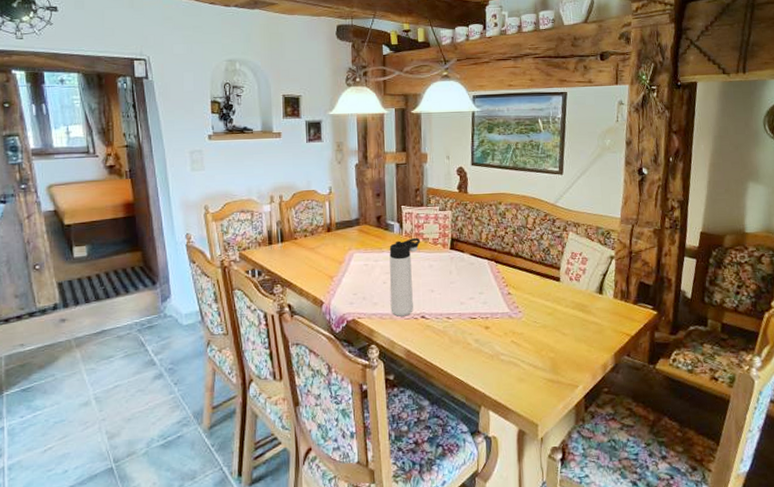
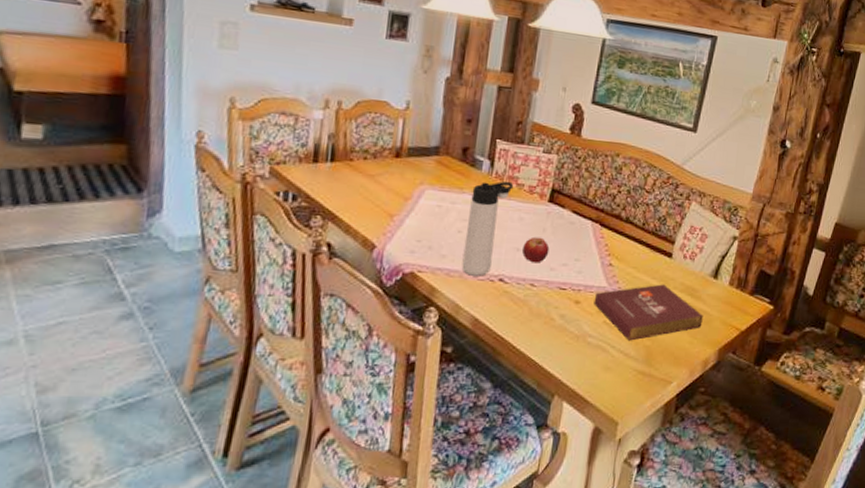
fruit: none [436,278,458,300] -> present [522,236,550,263]
book: none [500,304,596,355] -> present [593,284,703,341]

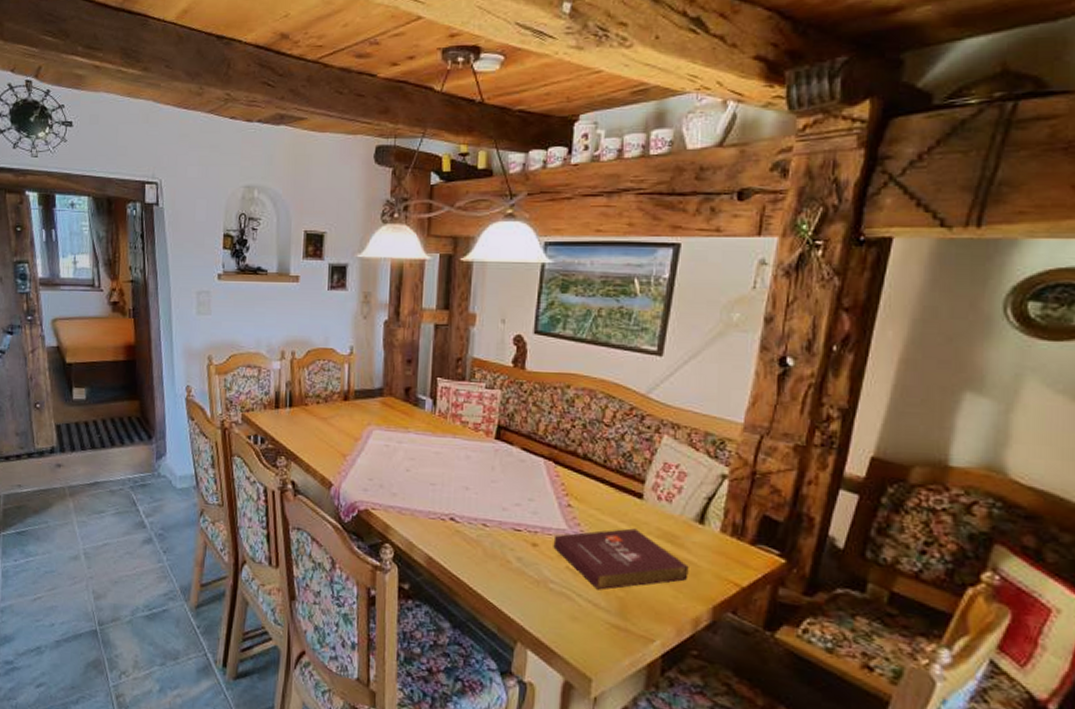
thermos bottle: present [462,181,514,276] -> none [412,419,458,515]
fruit: present [522,236,550,263] -> none [472,475,500,503]

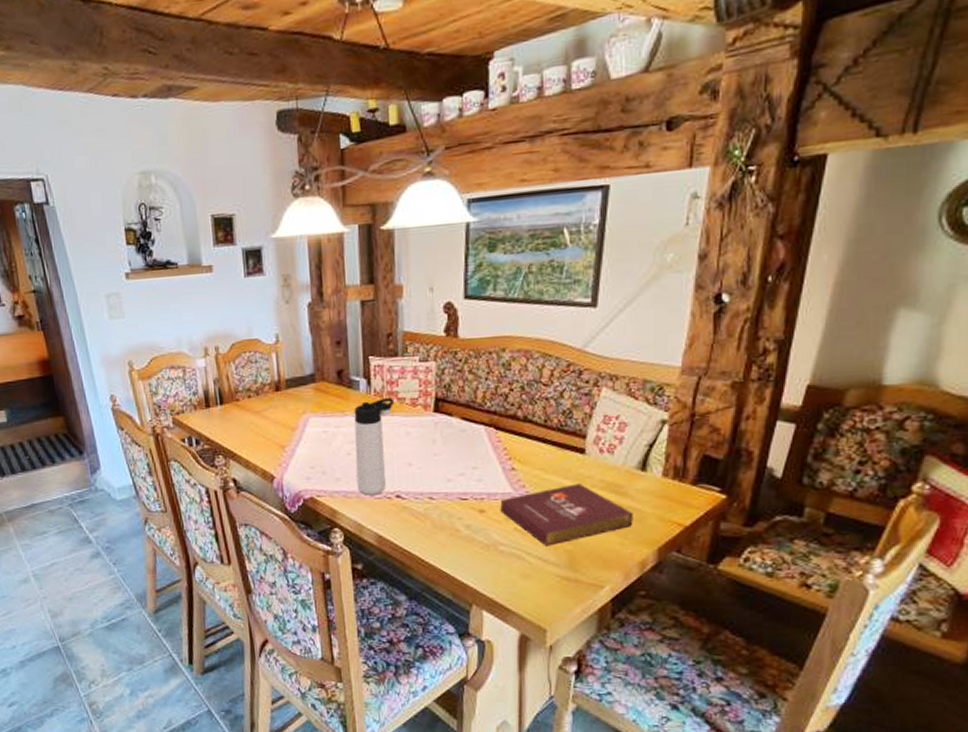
thermos bottle: none [412,419,458,515] -> present [354,397,395,495]

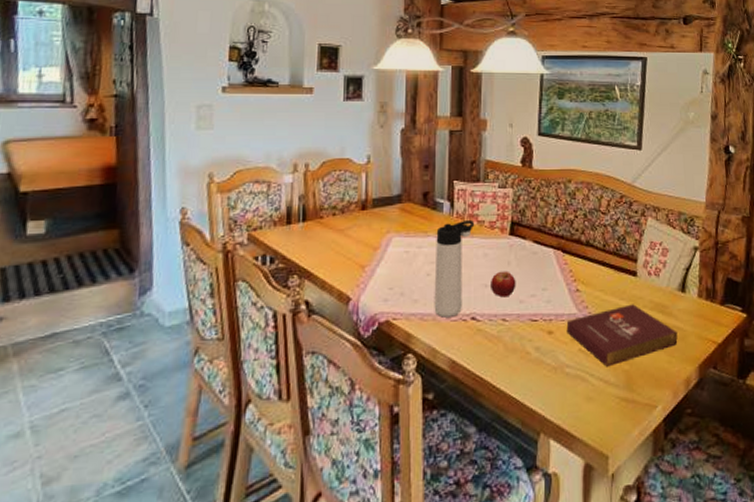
fruit: none [415,449,443,476] -> present [491,271,516,298]

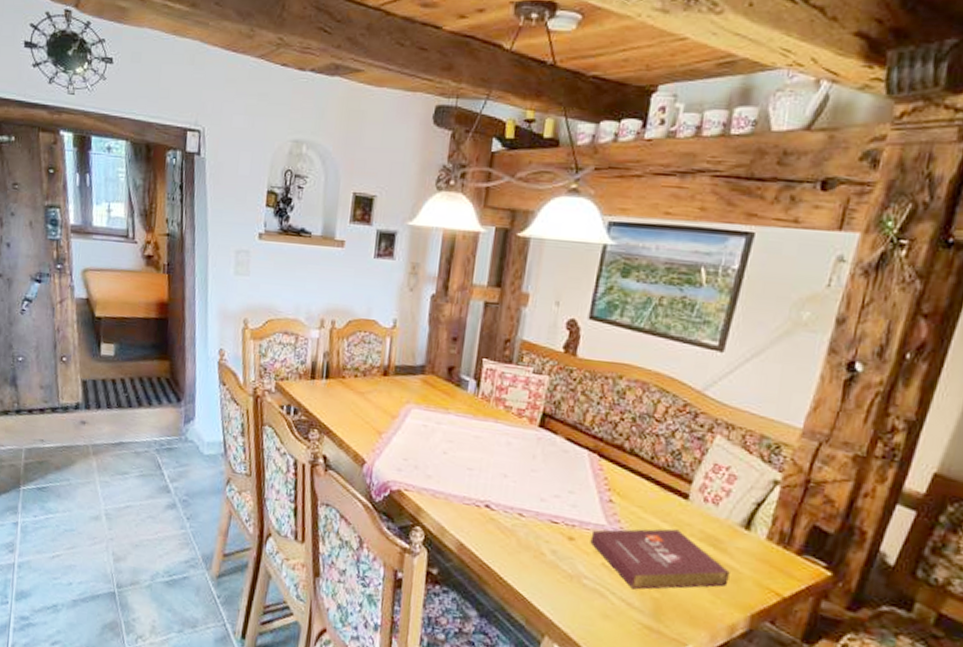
thermos bottle: present [434,219,475,318] -> none [447,402,501,501]
fruit: present [491,271,516,298] -> none [510,463,540,492]

